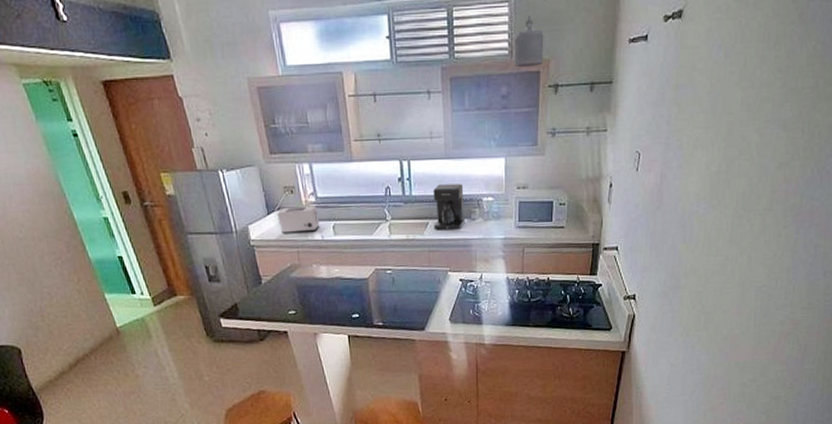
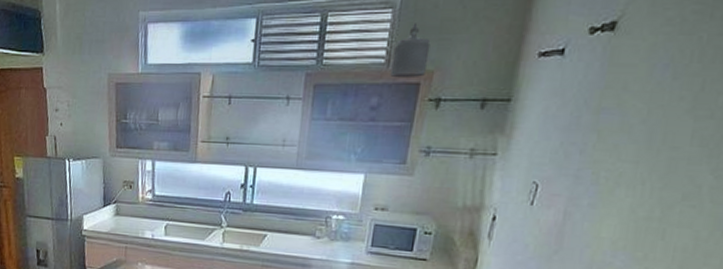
toaster: present [277,206,320,234] -> none [112,201,153,230]
coffee maker: present [433,183,465,230] -> none [271,195,312,247]

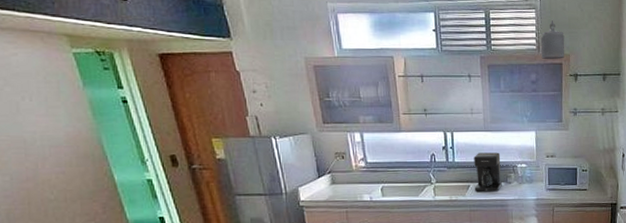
coffee maker: none [271,195,312,247] -> present [474,152,502,192]

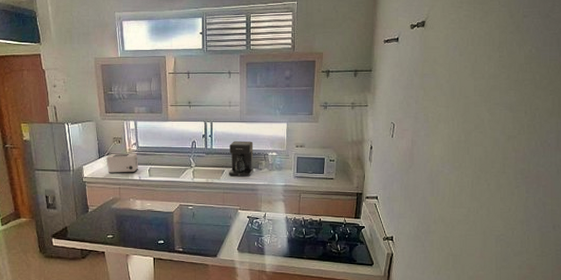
toaster: none [328,170,369,196] -> present [106,153,139,174]
decorative jar: present [540,20,565,60] -> none [296,22,319,58]

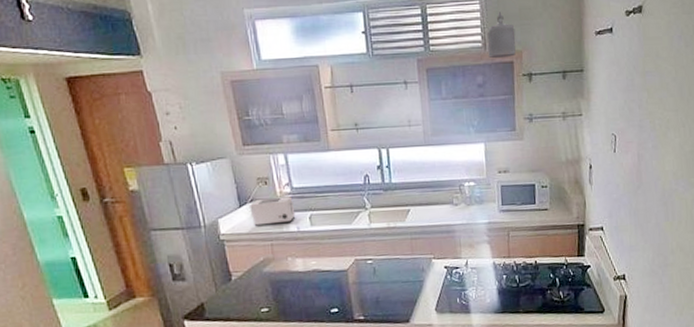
coffee maker: present [228,141,254,177] -> none [413,169,447,216]
decorative jar: none [296,22,319,58] -> present [486,12,516,59]

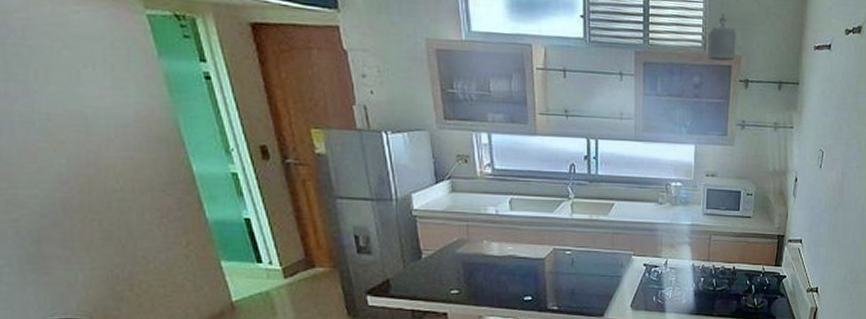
toaster: present [250,196,296,227] -> none [447,177,495,206]

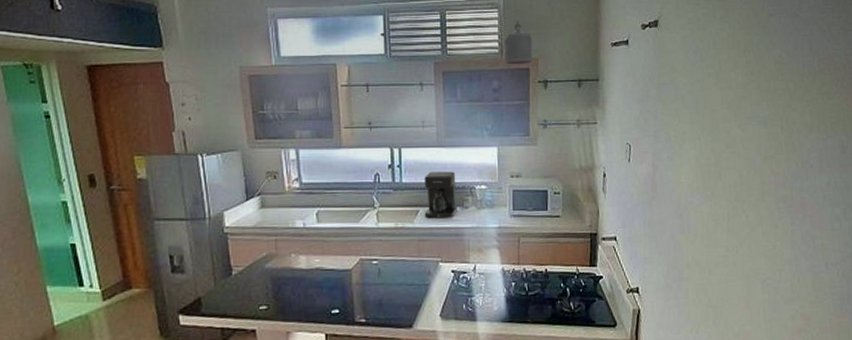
coffee maker: none [619,166,652,213] -> present [424,171,457,218]

